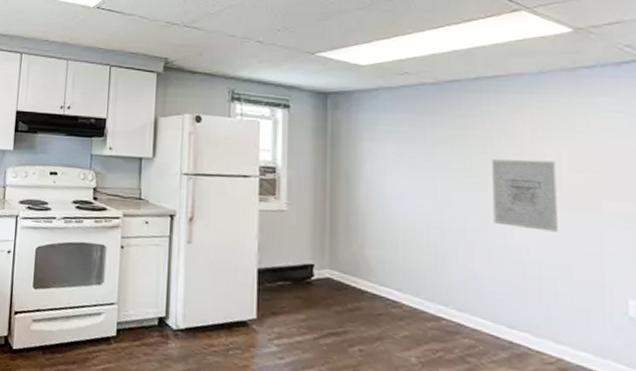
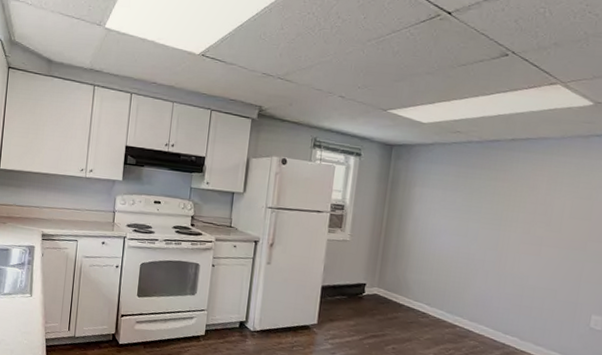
wall art: present [492,159,558,232] -> none [506,206,560,264]

